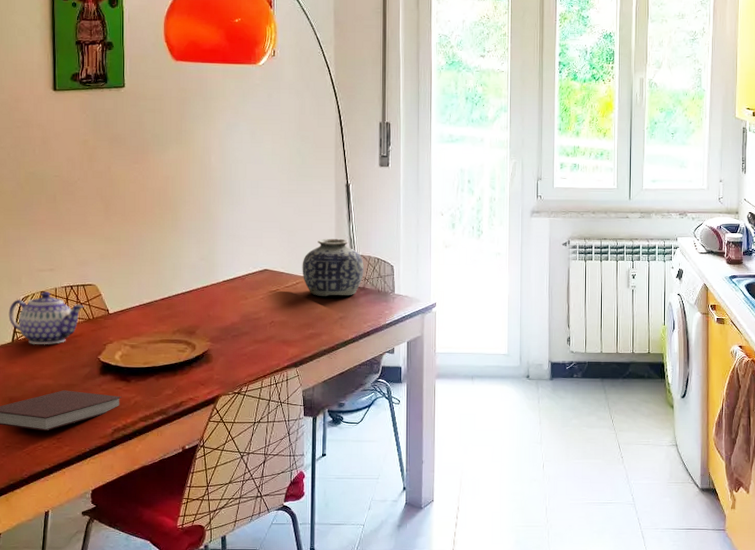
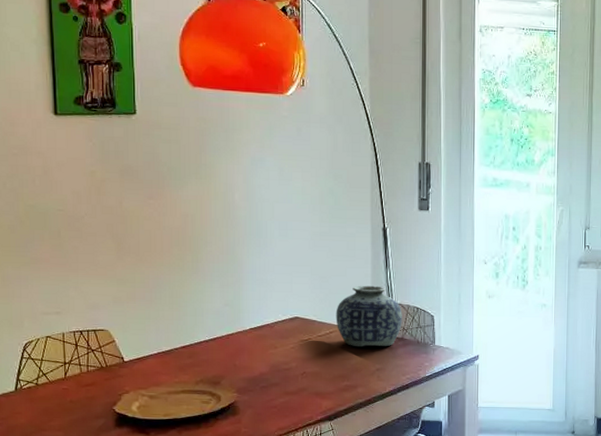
teapot: present [8,291,84,345] -> none [10,336,96,395]

